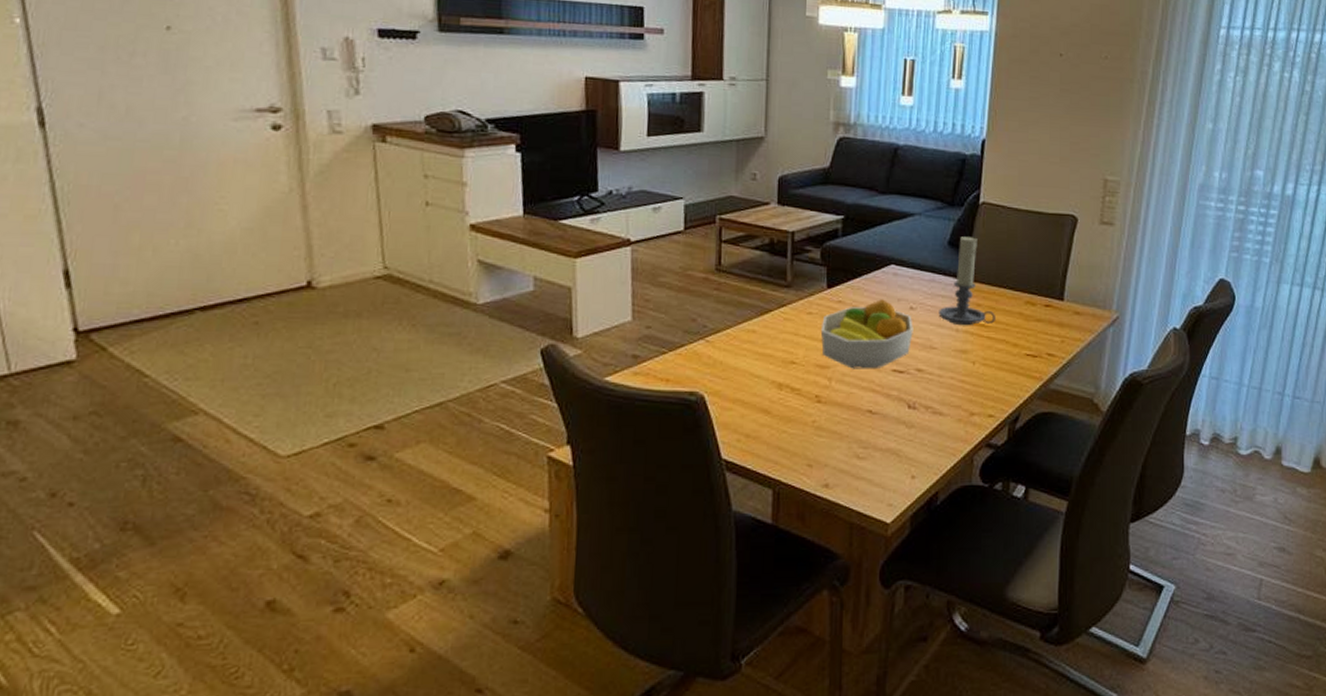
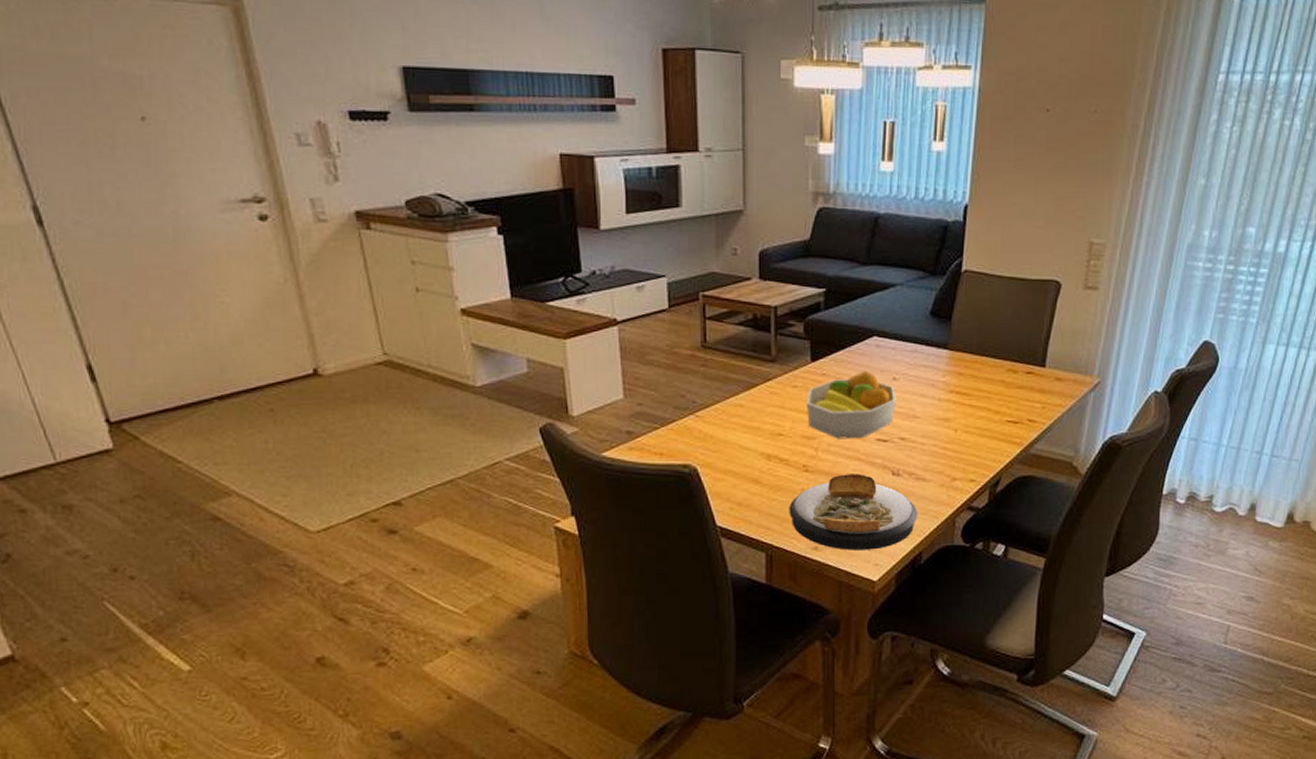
plate: none [799,406,934,489] -> present [789,474,918,550]
candle holder: present [938,235,995,326] -> none [921,305,977,395]

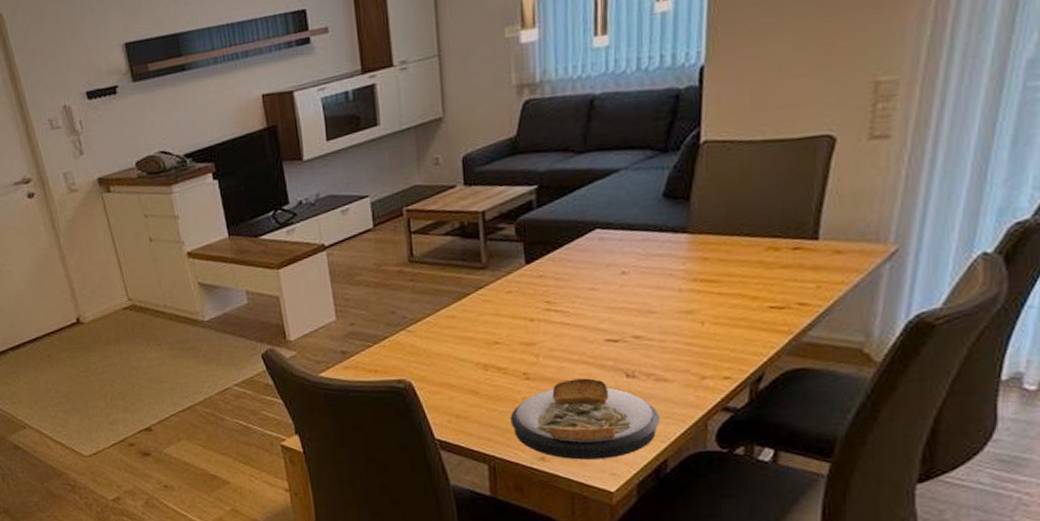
fruit bowl: present [806,371,896,439] -> none [522,267,627,343]

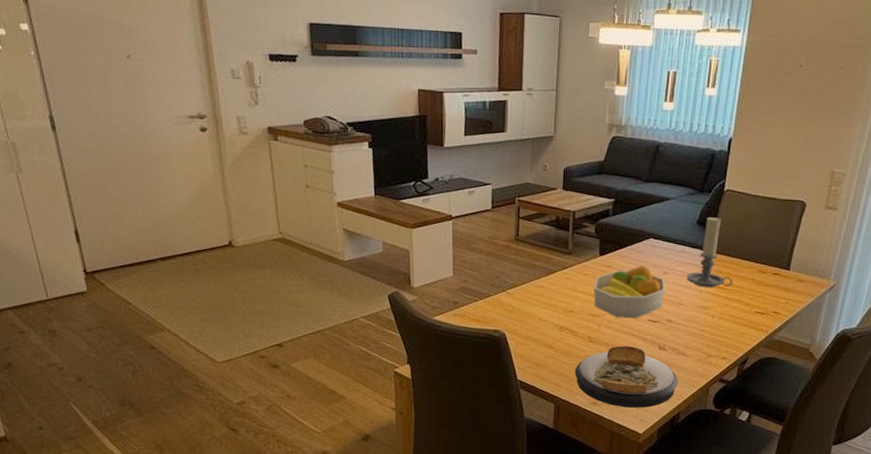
fruit bowl: none [522,267,627,343] -> present [593,265,666,319]
candle holder: none [656,182,727,285] -> present [686,216,732,288]

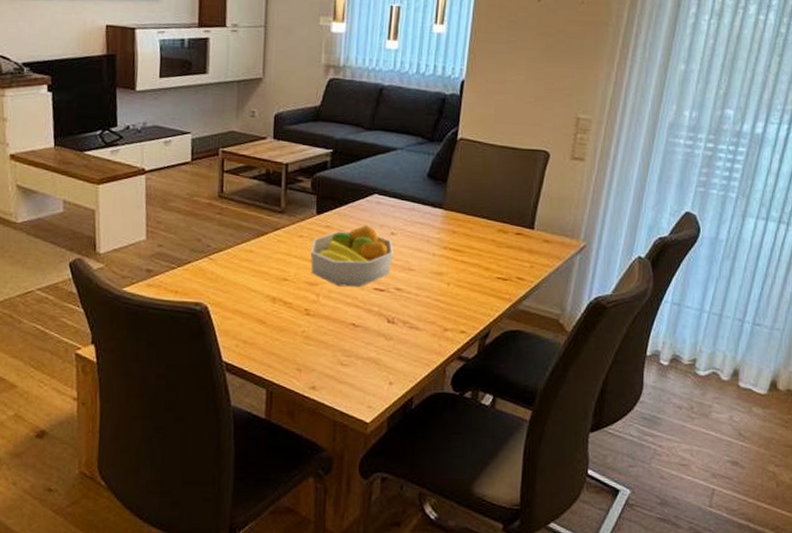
plate: present [575,346,678,408] -> none [290,319,411,393]
candle holder: present [686,216,732,288] -> none [417,169,469,251]

